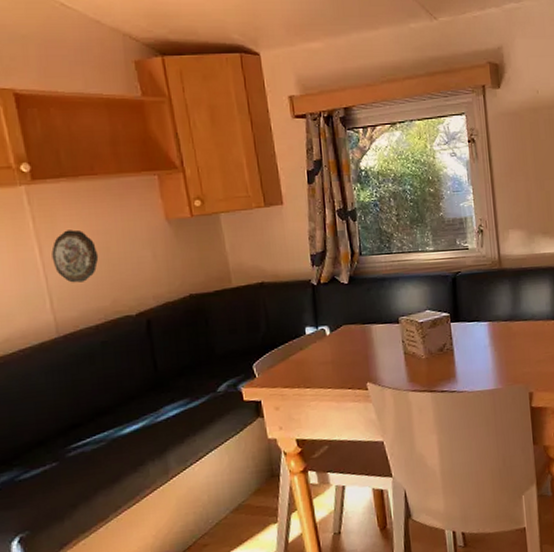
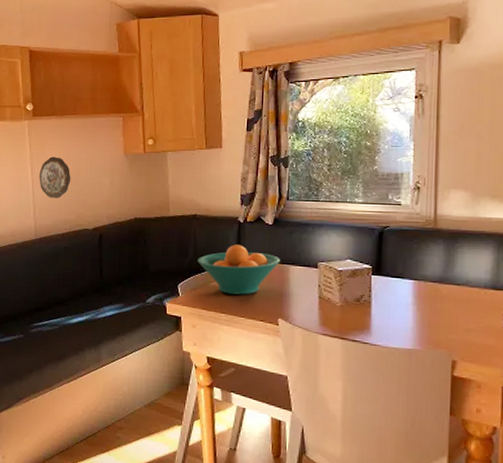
fruit bowl: none [271,310,361,366] -> present [197,244,280,295]

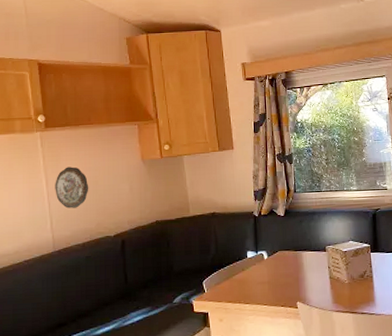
fruit bowl: present [197,244,280,295] -> none [219,237,293,285]

